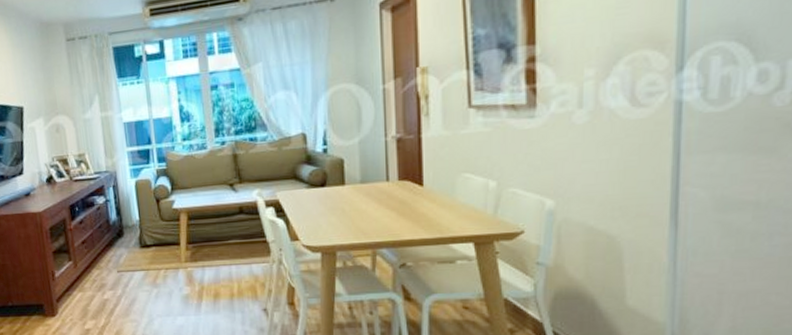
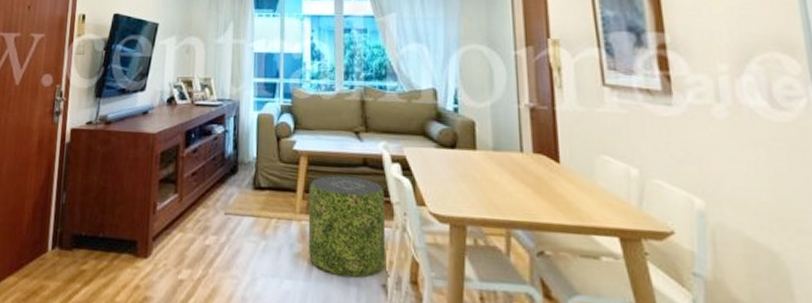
pouf: none [191,224,265,308] -> present [308,175,385,278]

